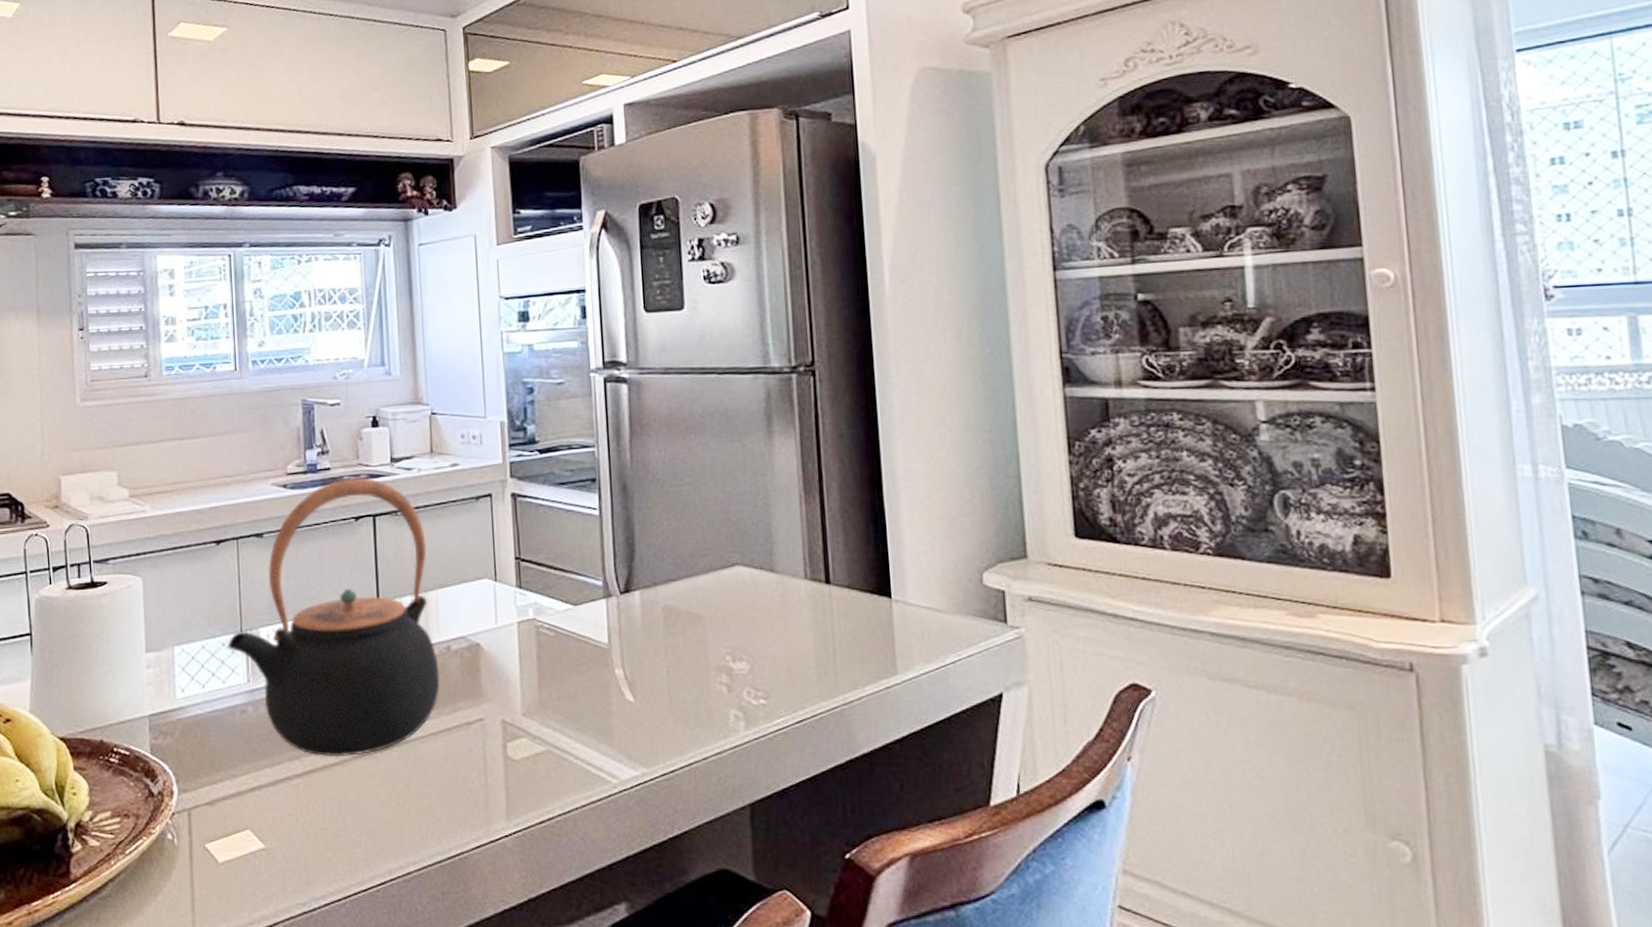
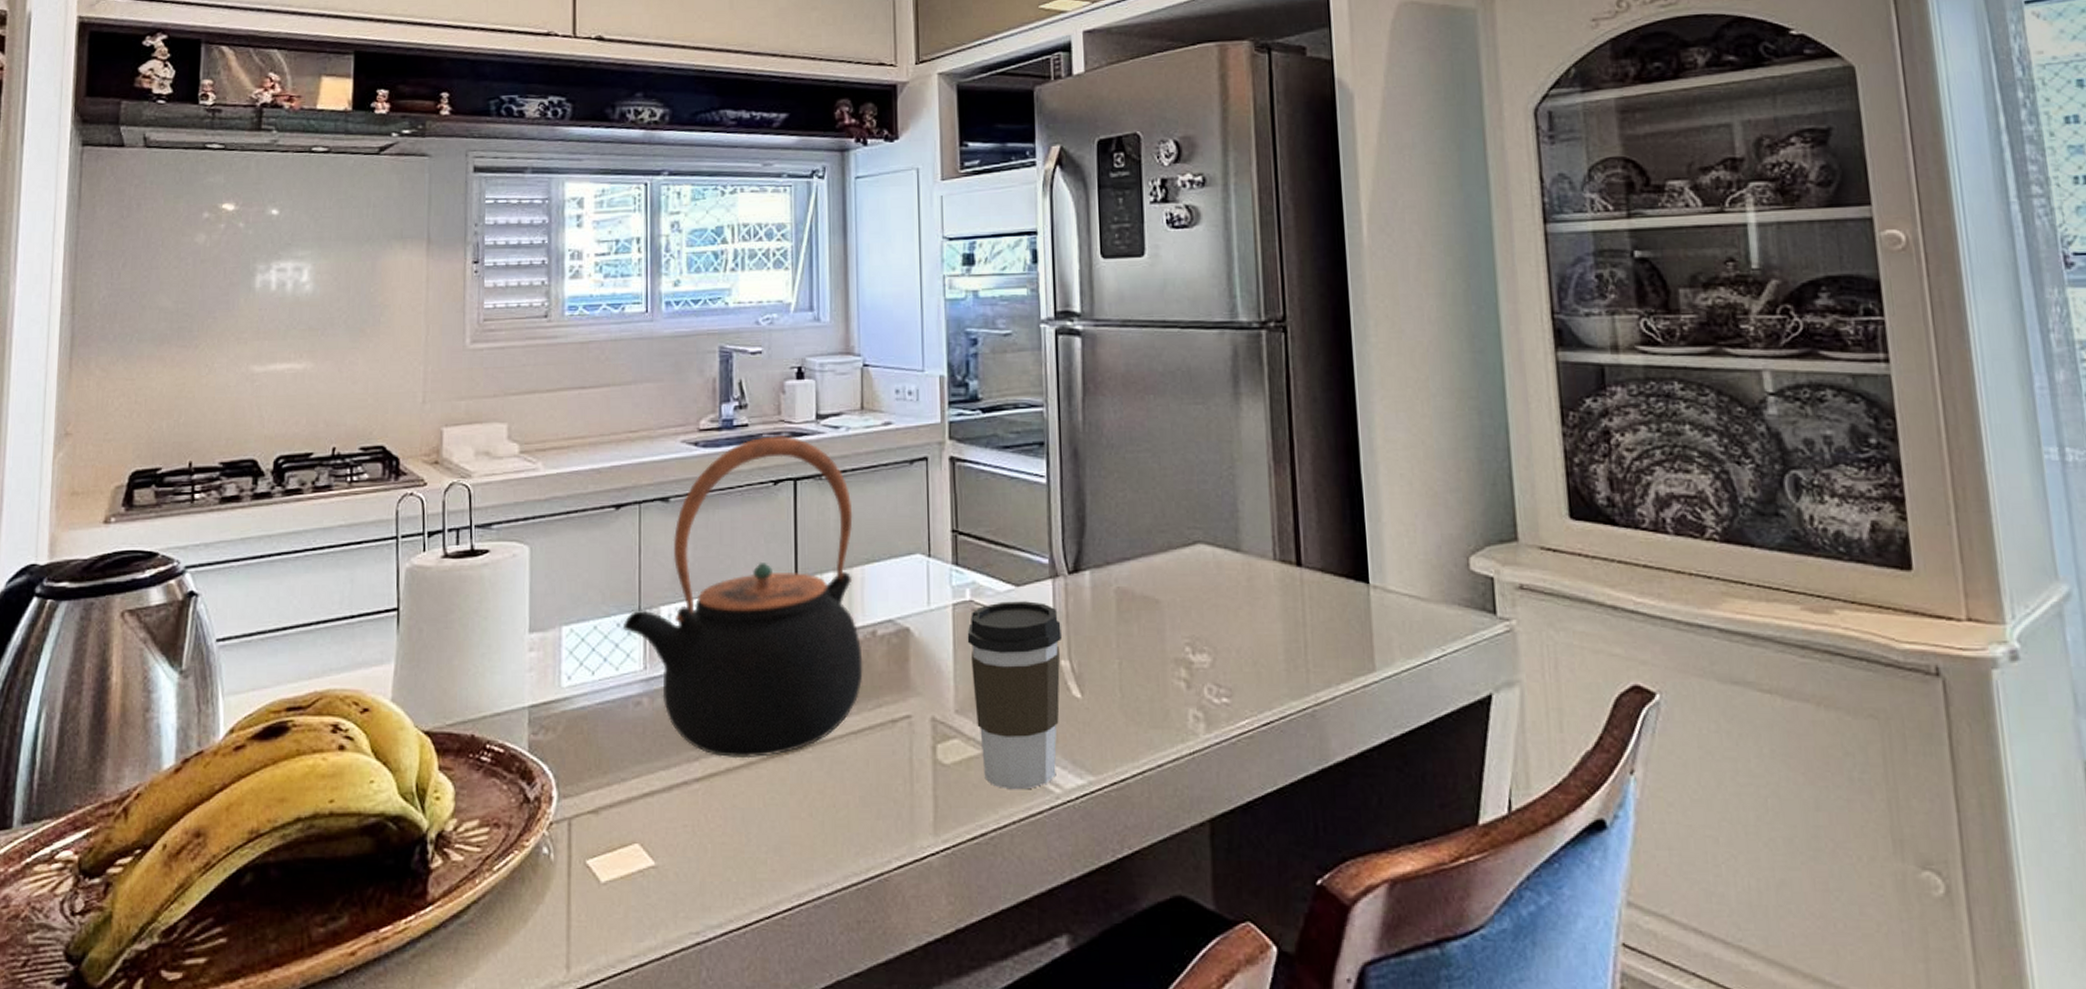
coffee cup: none [531,618,615,781] -> present [967,601,1062,790]

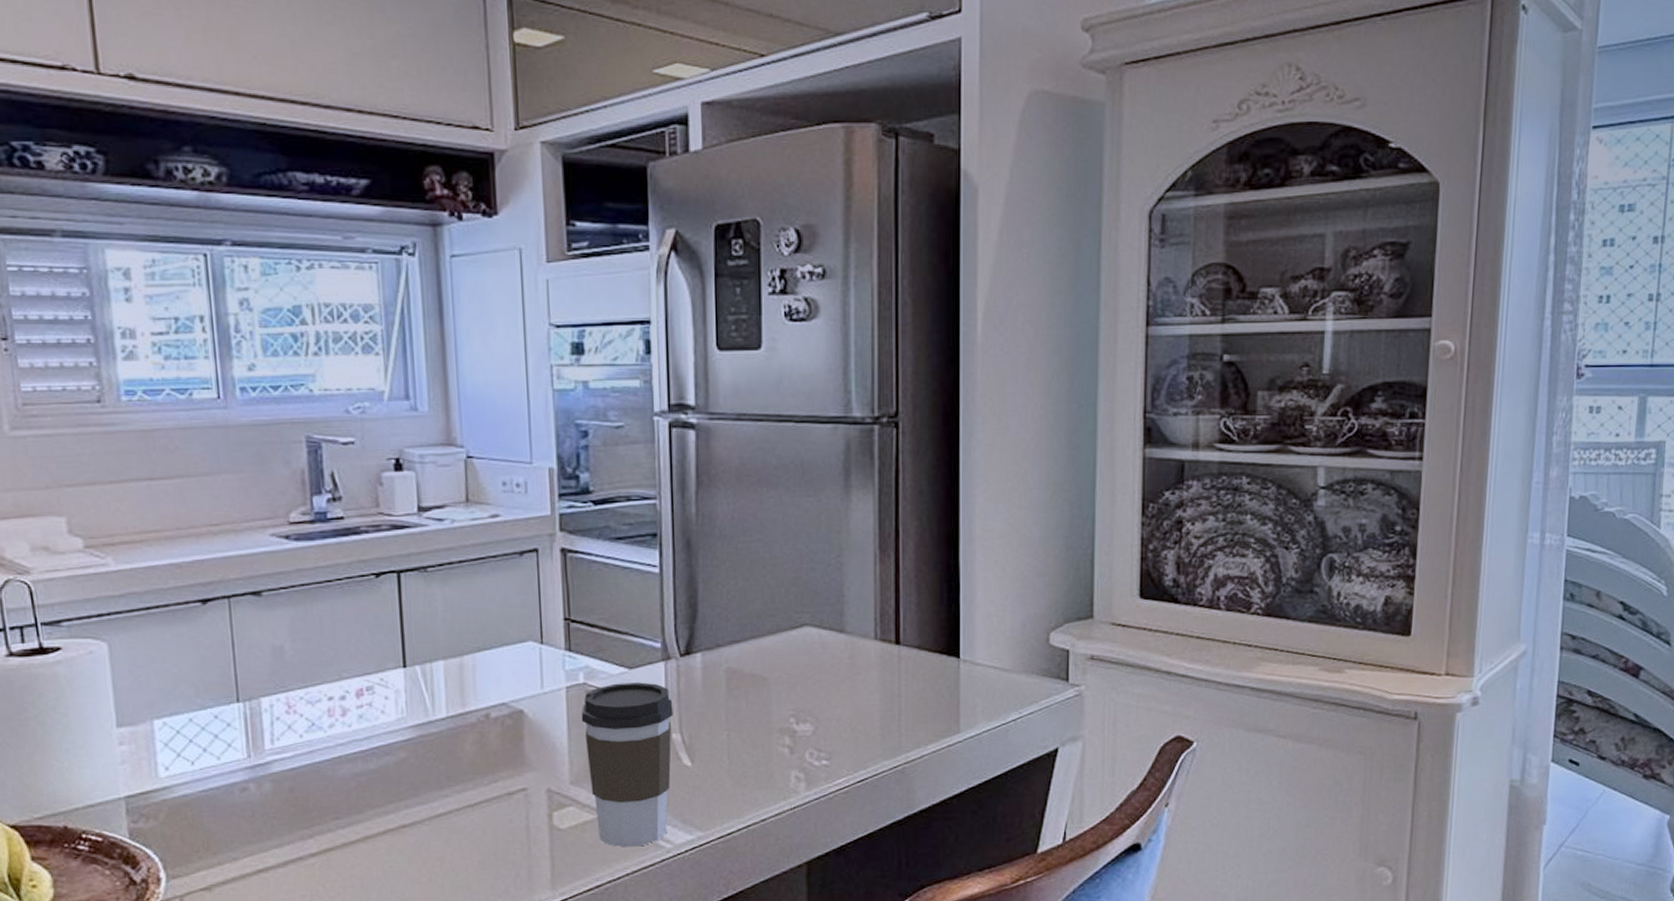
teapot: present [622,436,863,759] -> none [220,528,478,834]

